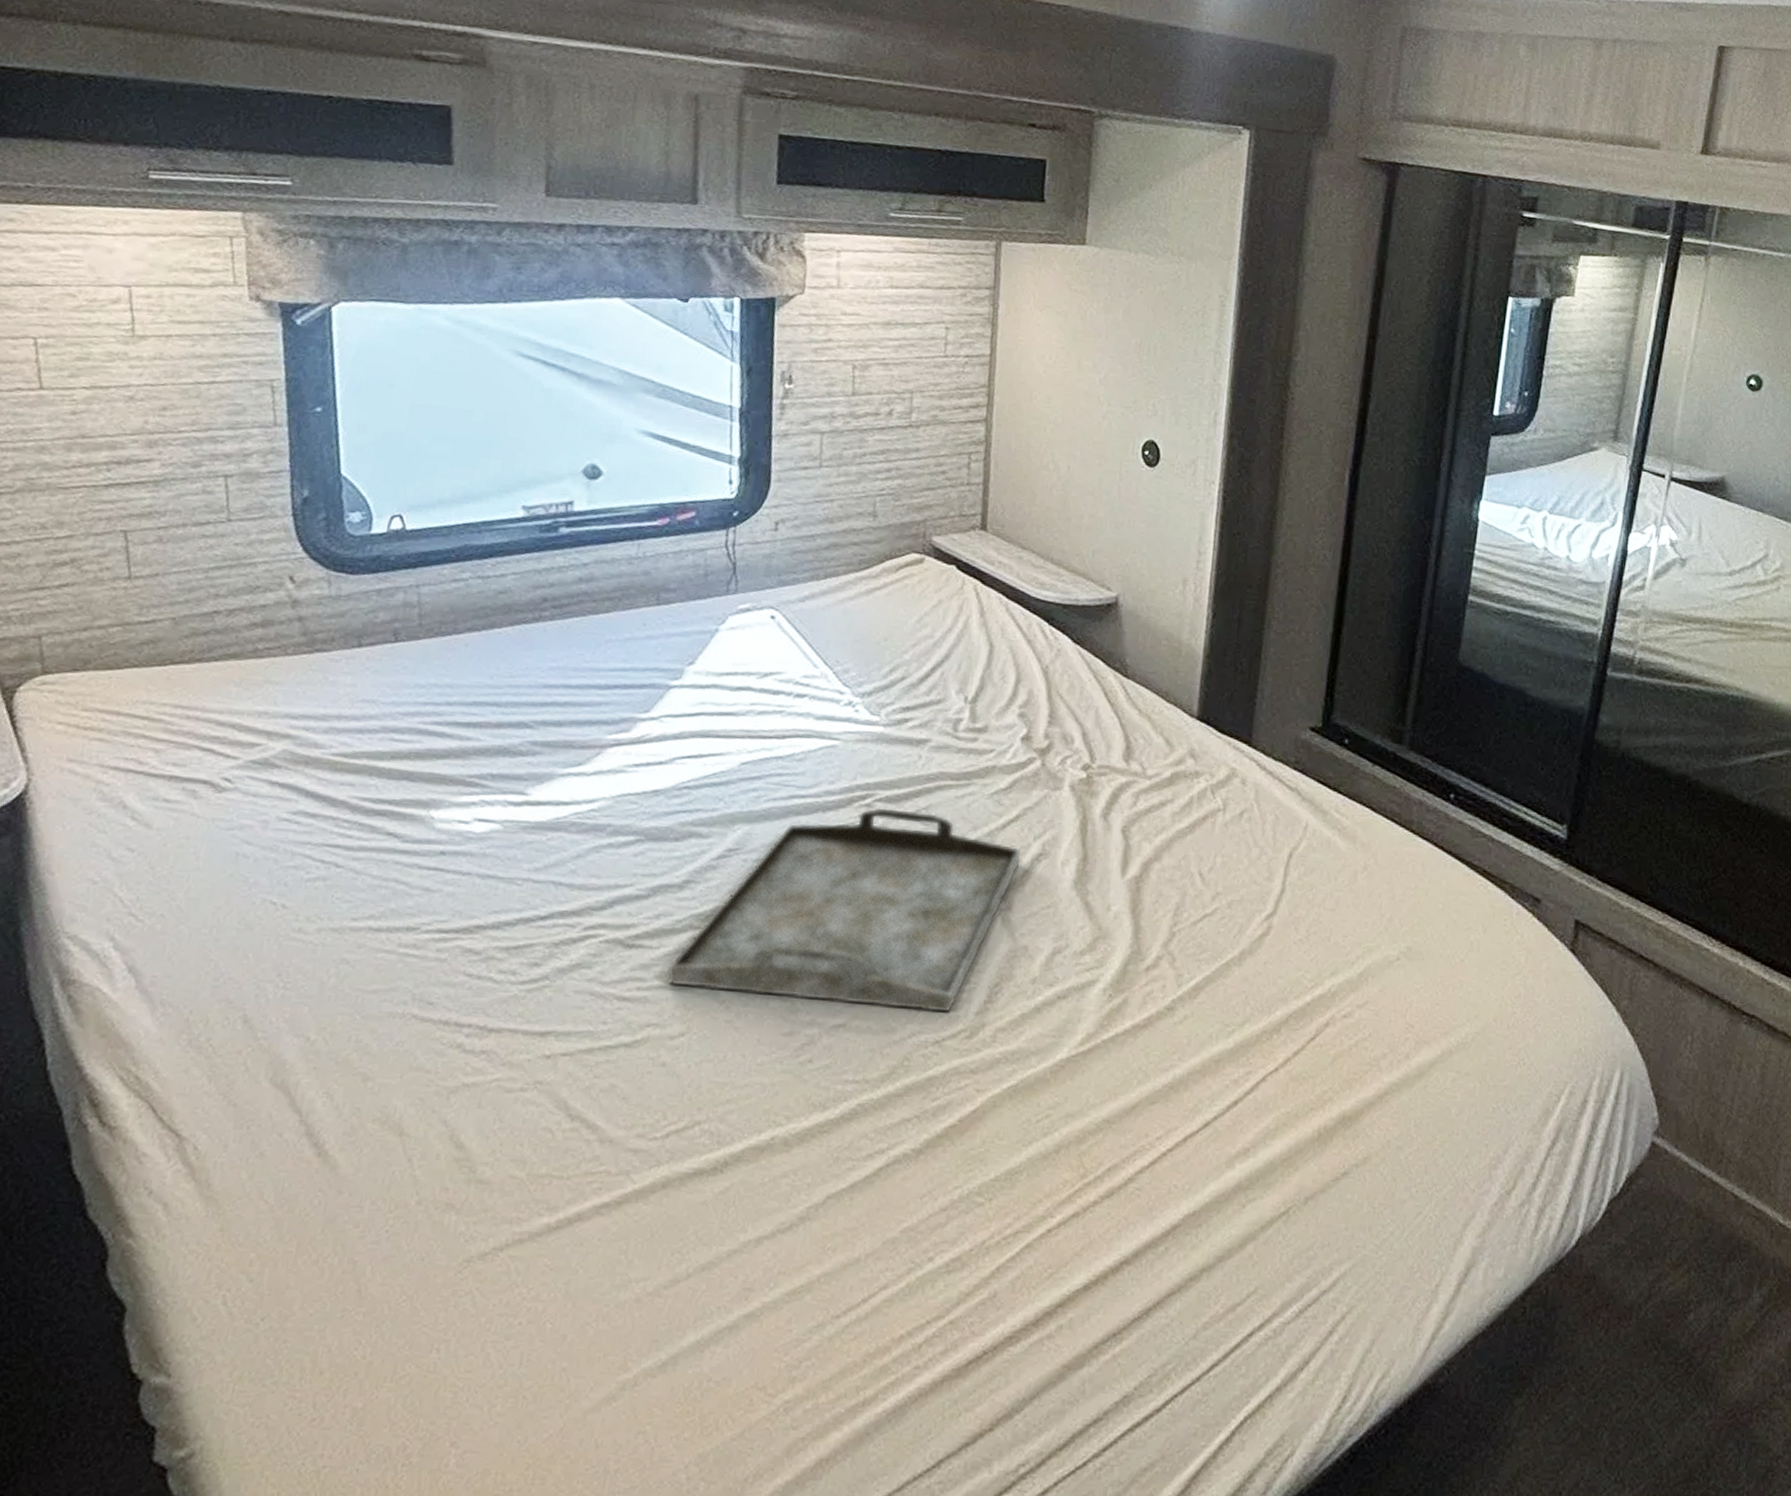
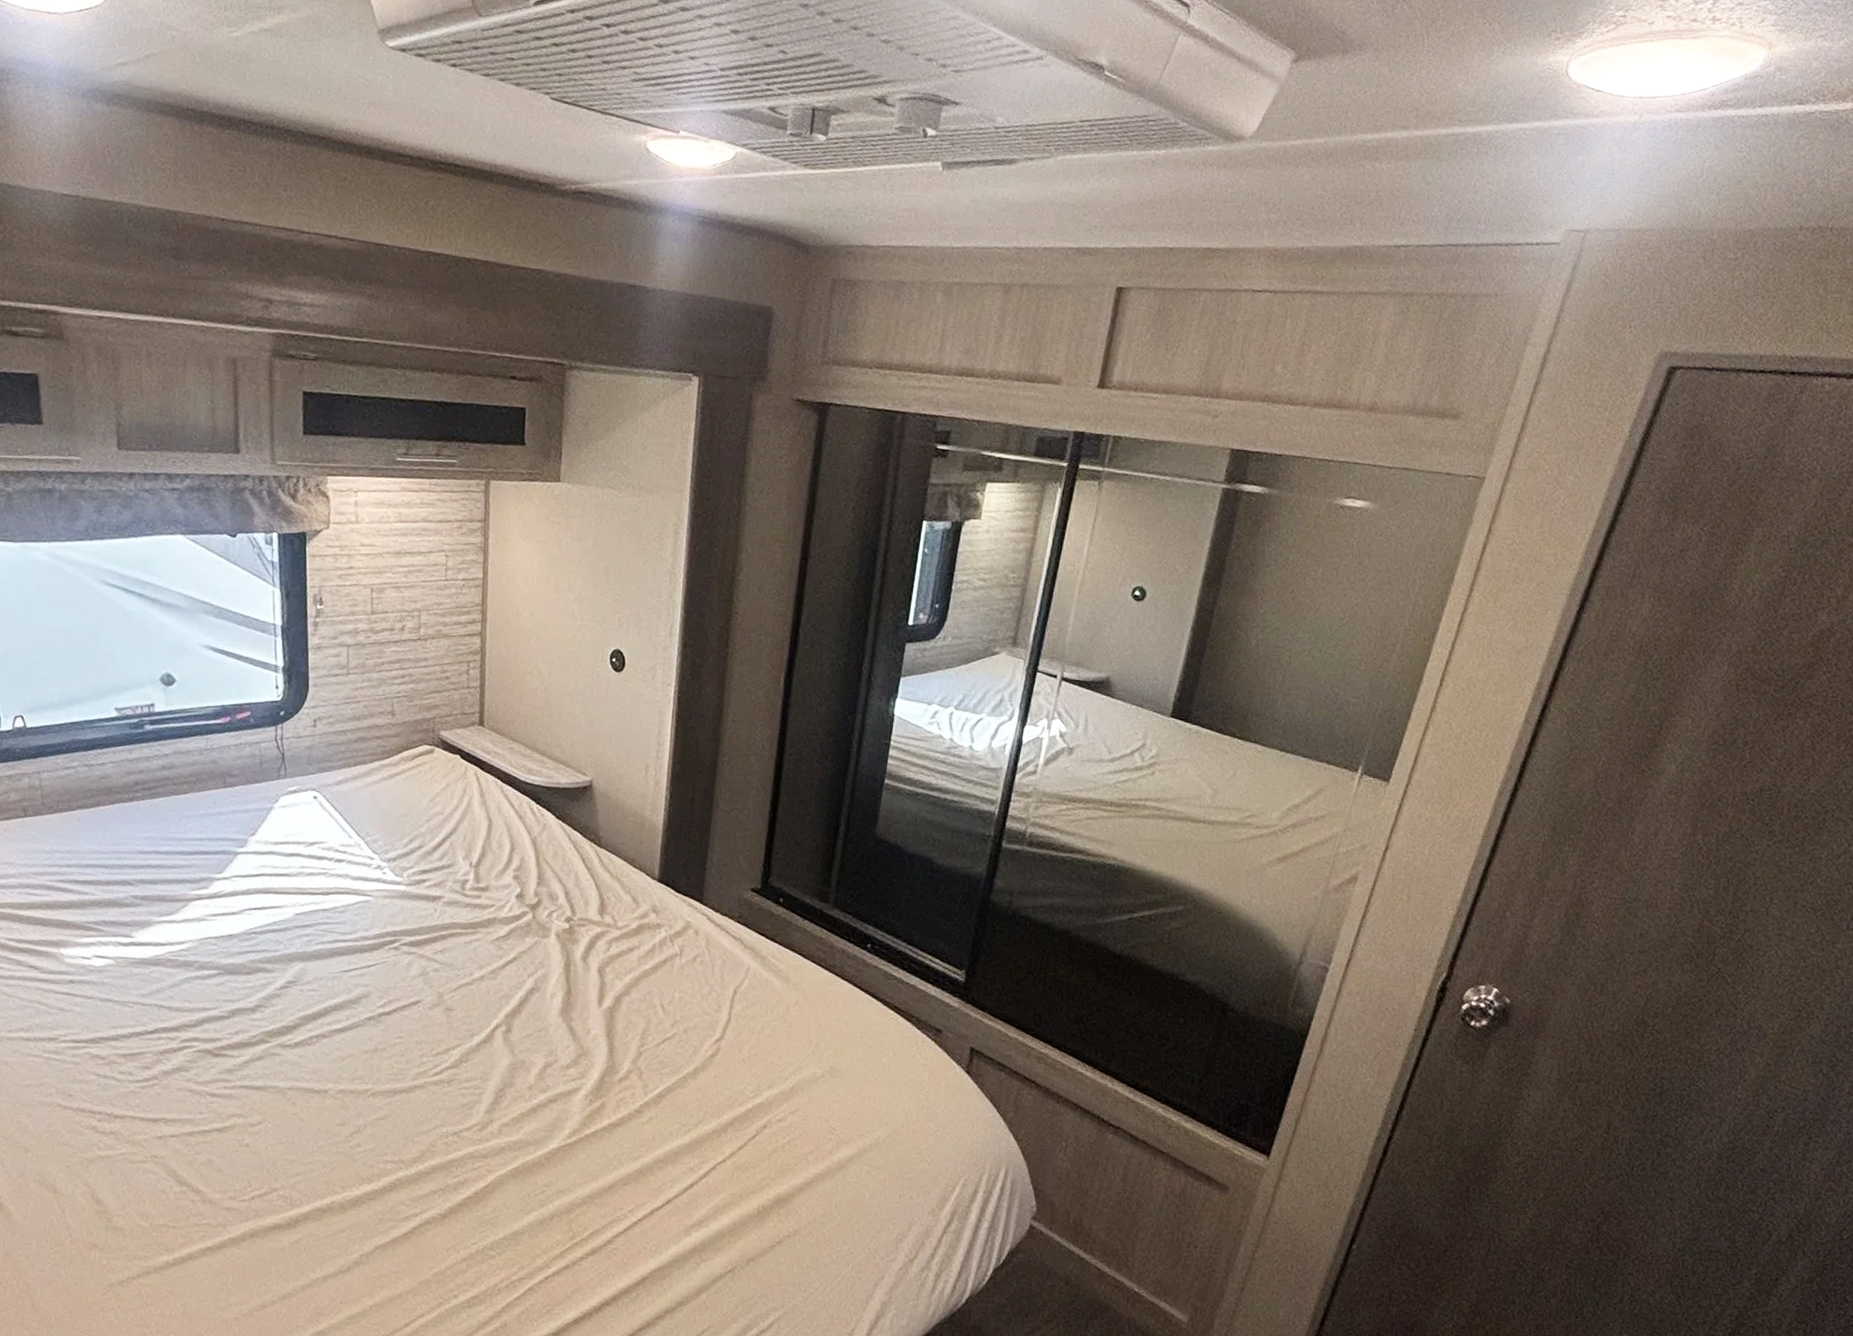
serving tray: present [667,808,1021,1013] -> none [246,950,518,1111]

